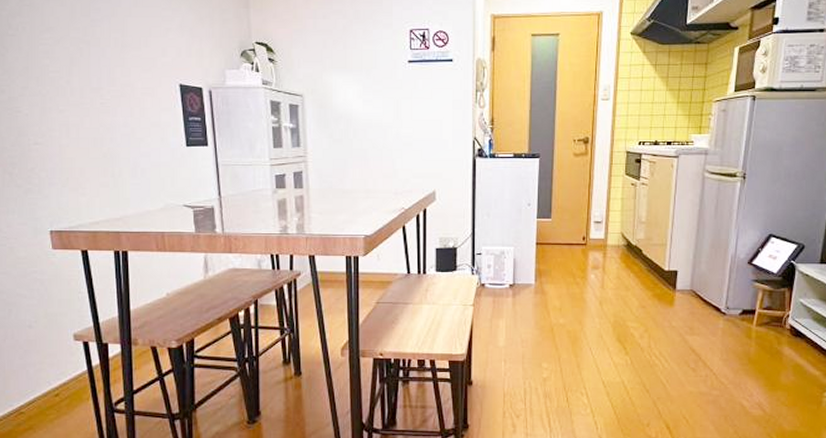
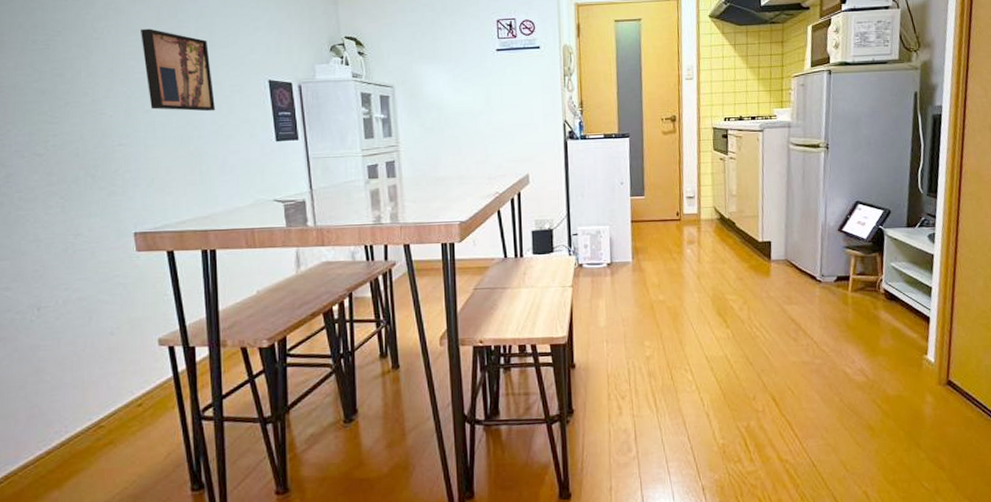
wall art: none [55,27,128,114] -> present [141,29,216,112]

